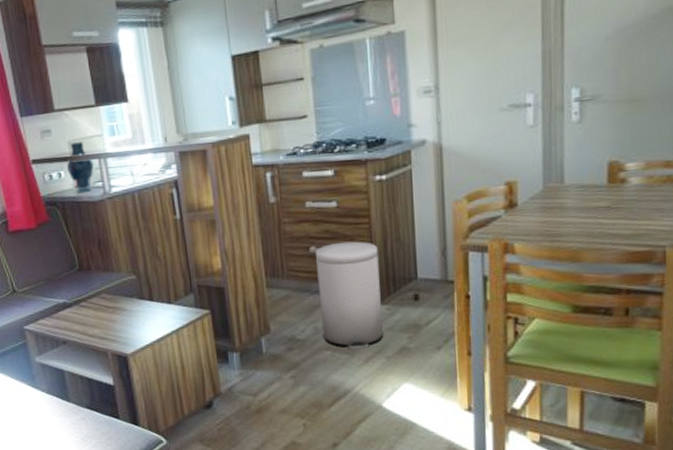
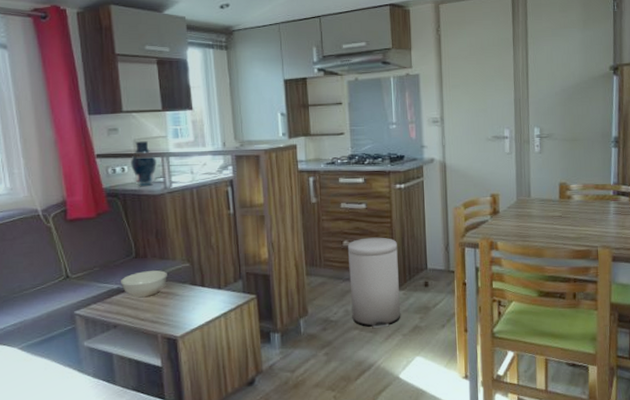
bowl: none [66,283,114,313] -> present [121,270,167,298]

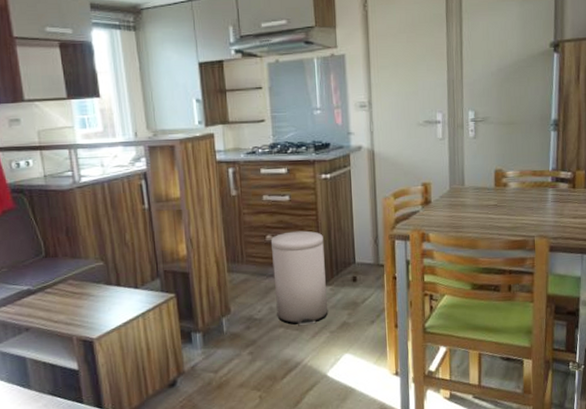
bowl: present [121,270,167,298] -> none [31,270,81,299]
vase: present [131,141,157,187] -> none [36,132,64,182]

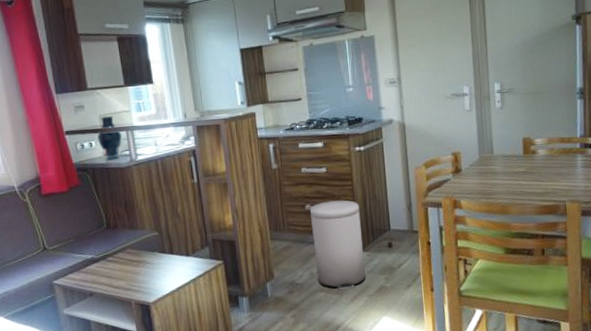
vase: none [36,132,64,182] -> present [98,116,122,161]

